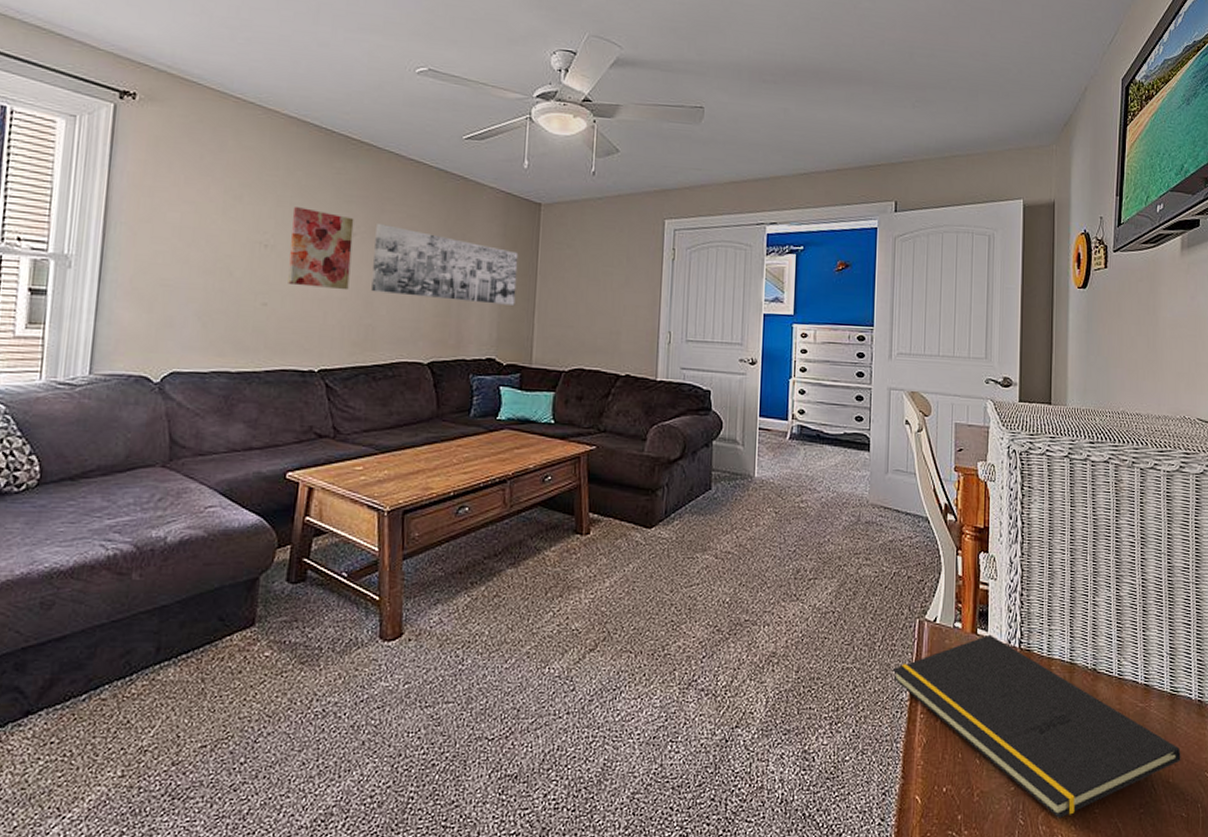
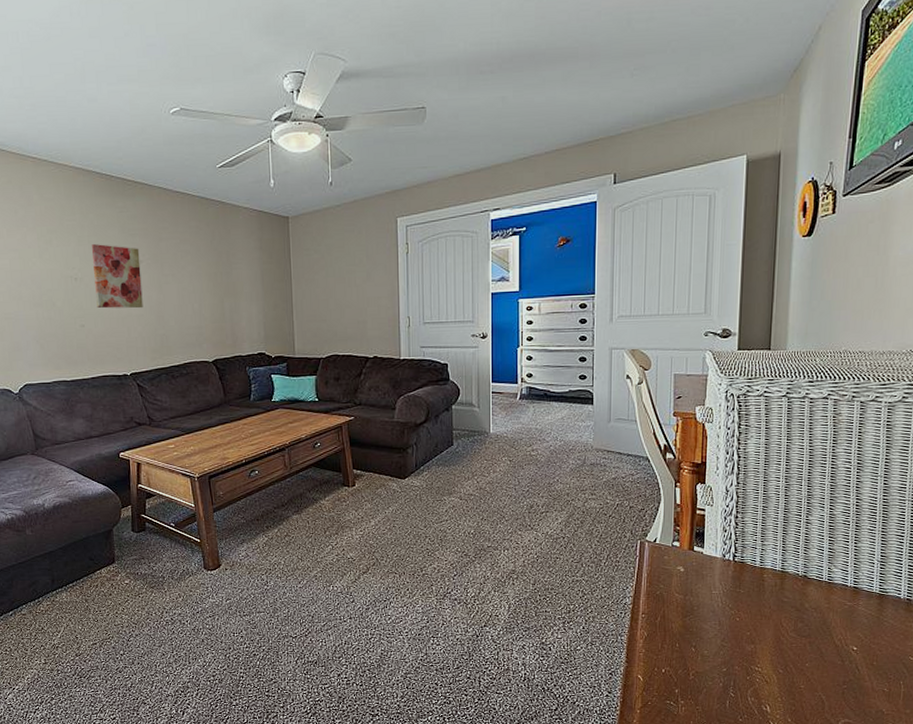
wall art: present [371,224,519,305] -> none [157,250,276,308]
notepad: present [892,634,1181,818] -> none [616,550,886,692]

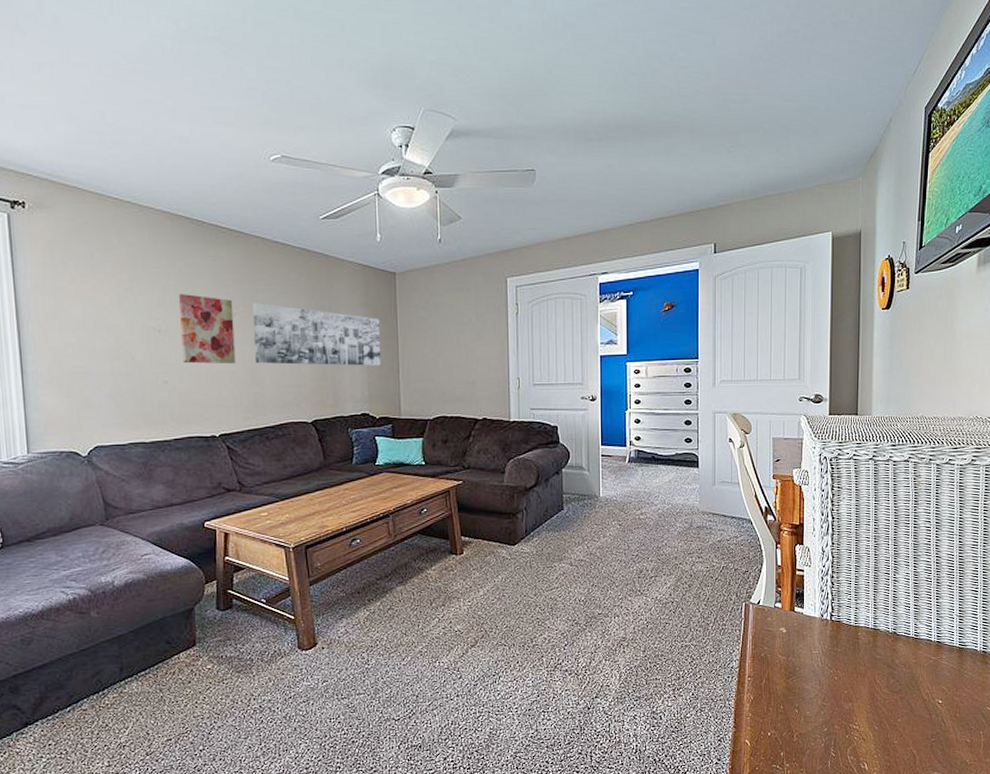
wall art: none [157,250,276,308] -> present [253,303,381,366]

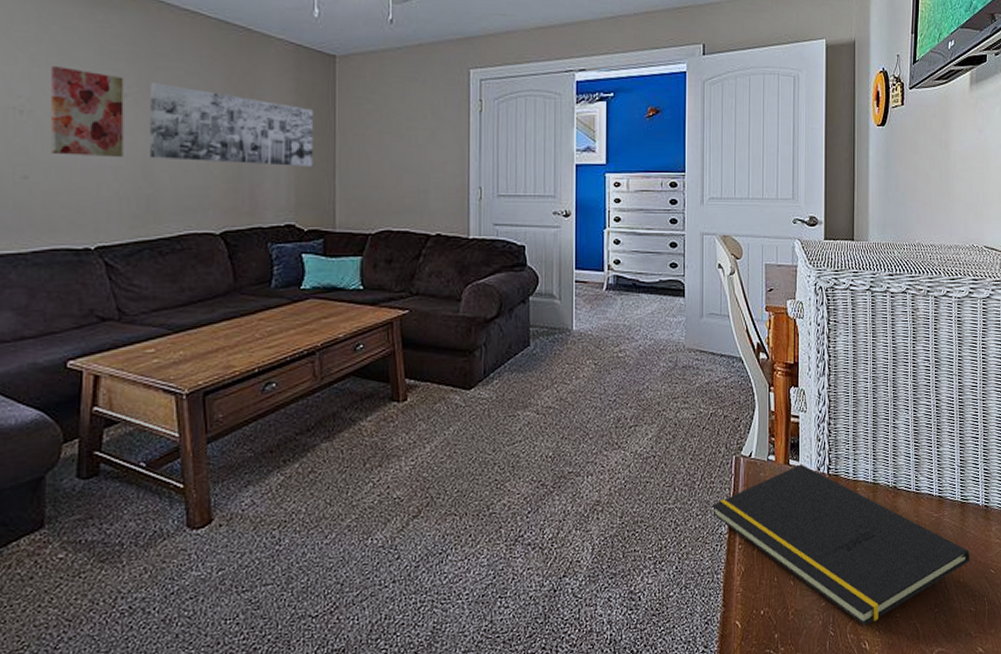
notepad: none [723,611,967,750] -> present [711,464,970,626]

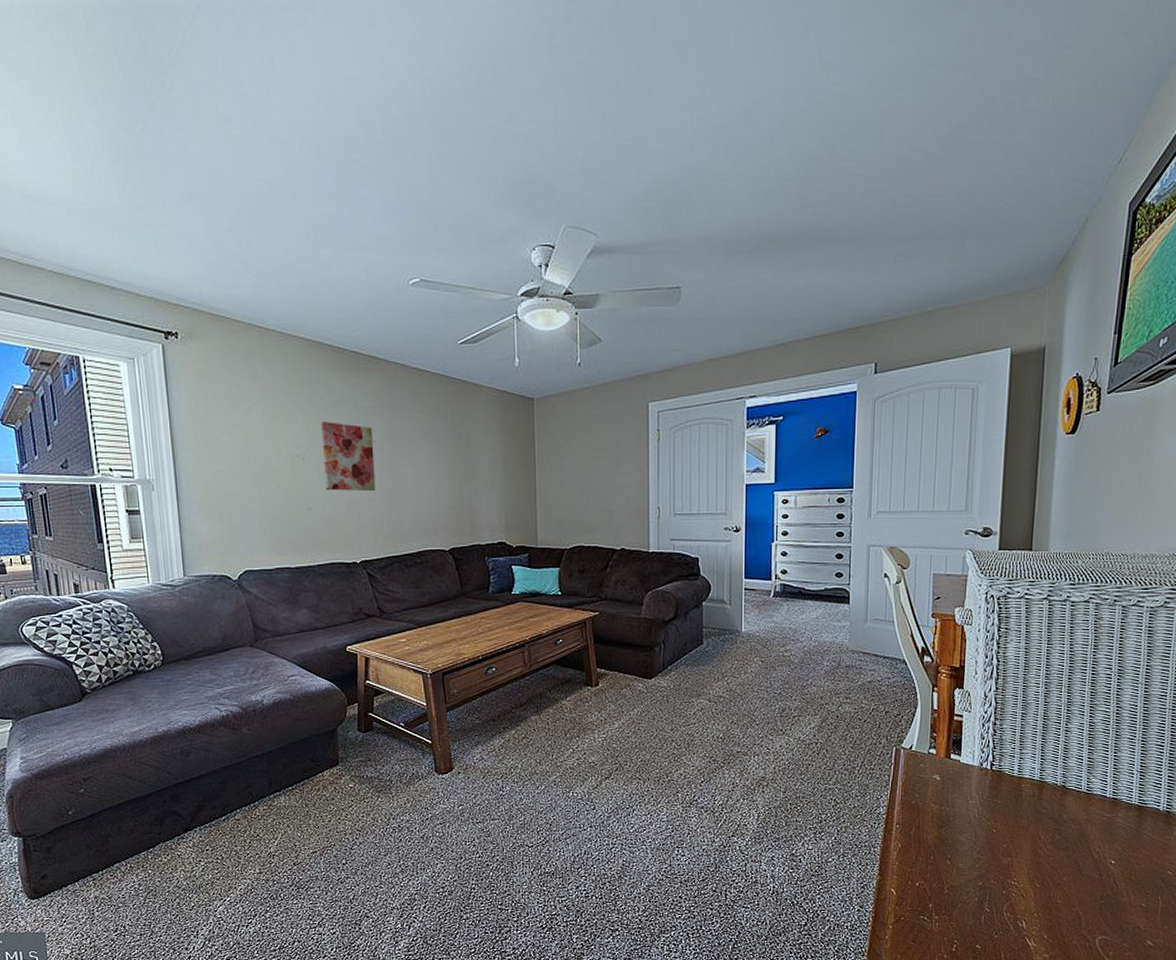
wall art: present [150,83,314,167] -> none [392,430,519,494]
notepad: present [711,464,970,626] -> none [870,758,1145,907]

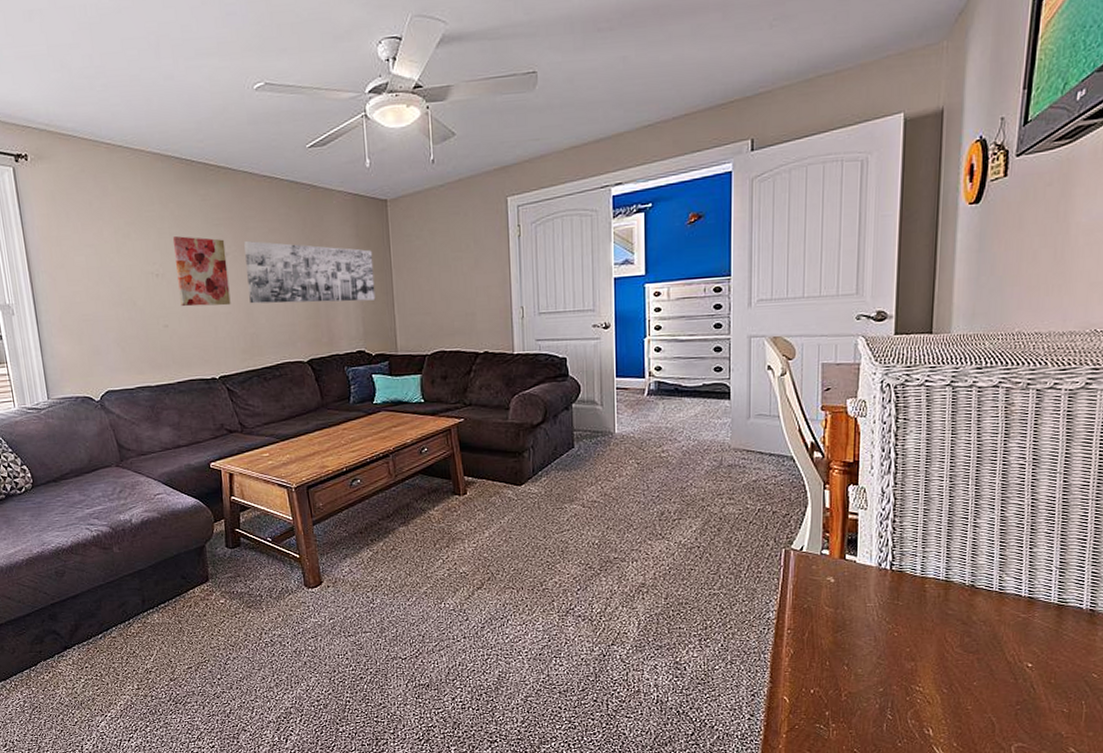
wall art: none [392,430,519,494] -> present [244,241,376,304]

